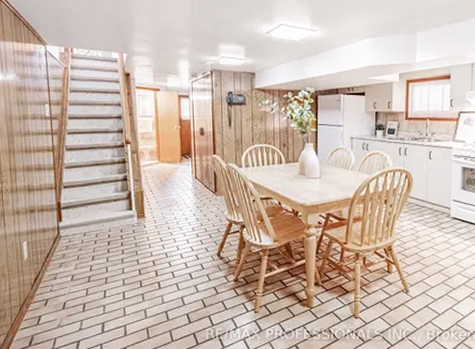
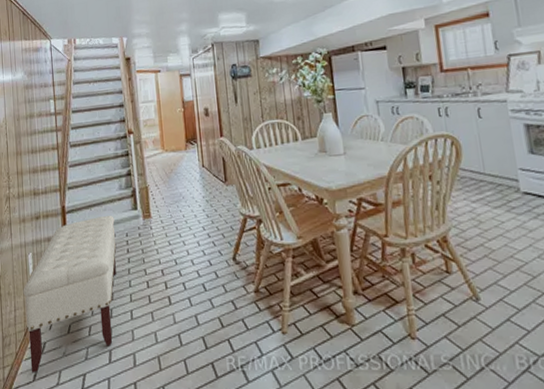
bench: none [17,213,111,340] -> present [23,215,117,373]

